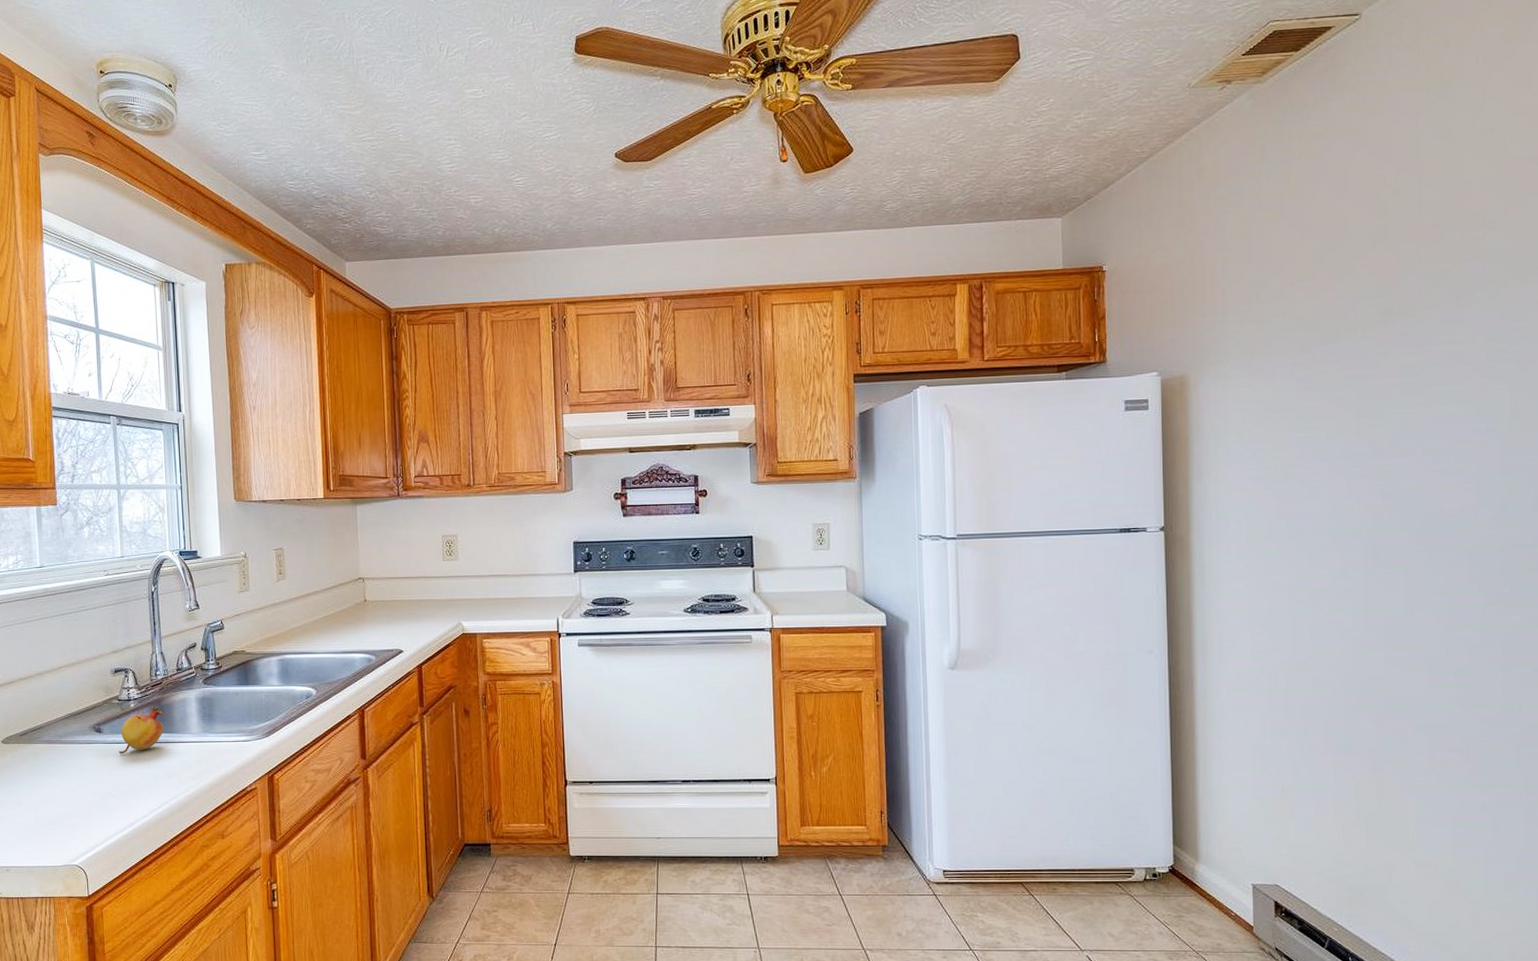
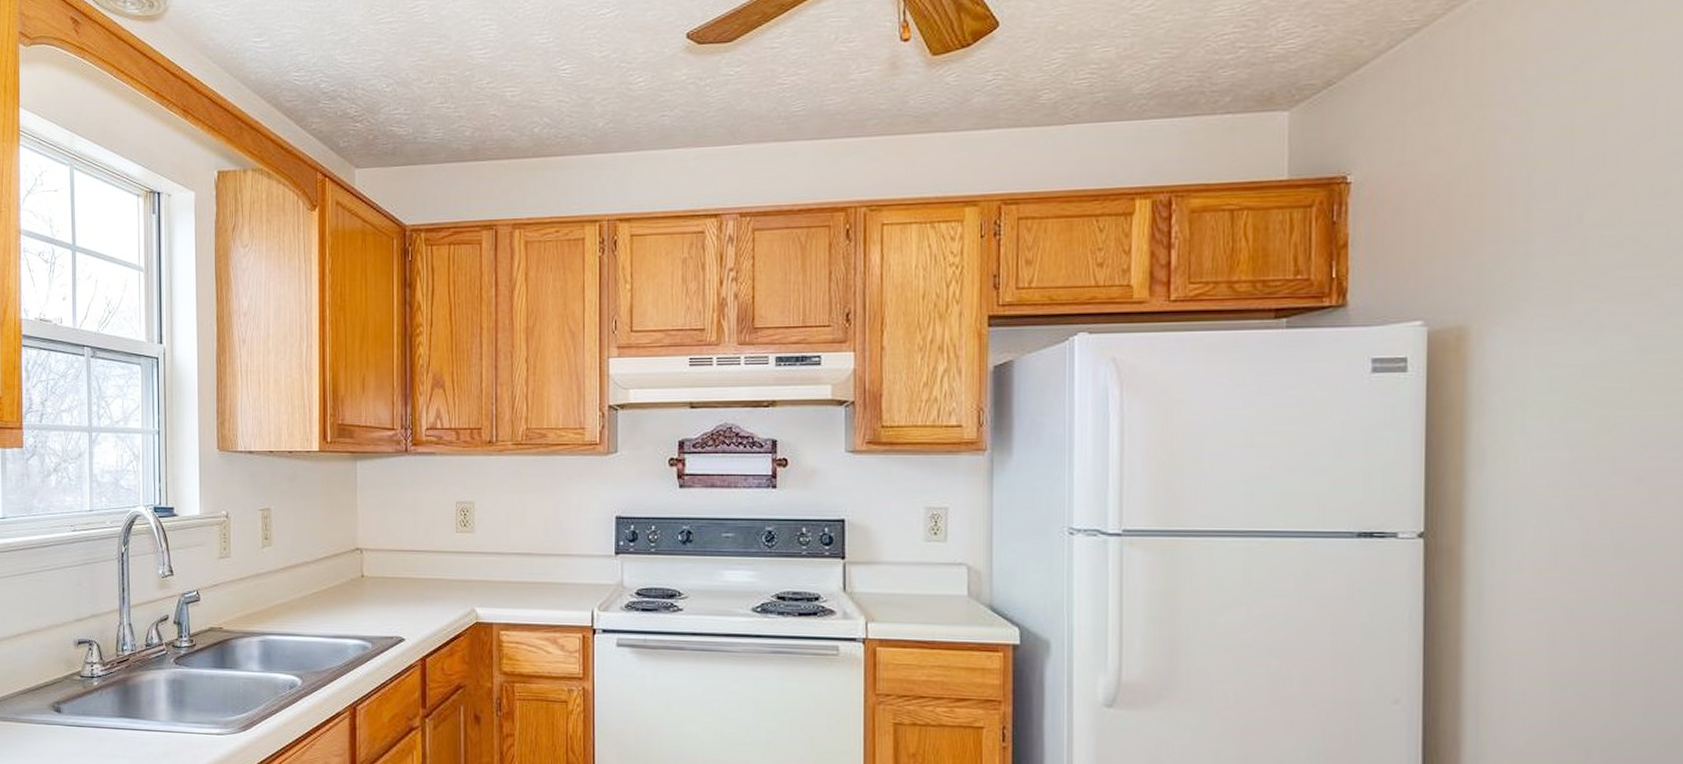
fruit: present [119,706,165,755] -> none [79,685,131,740]

